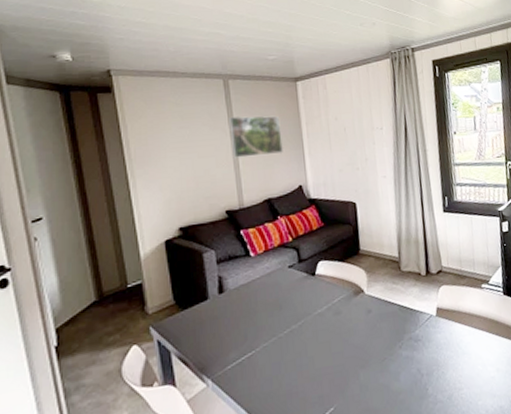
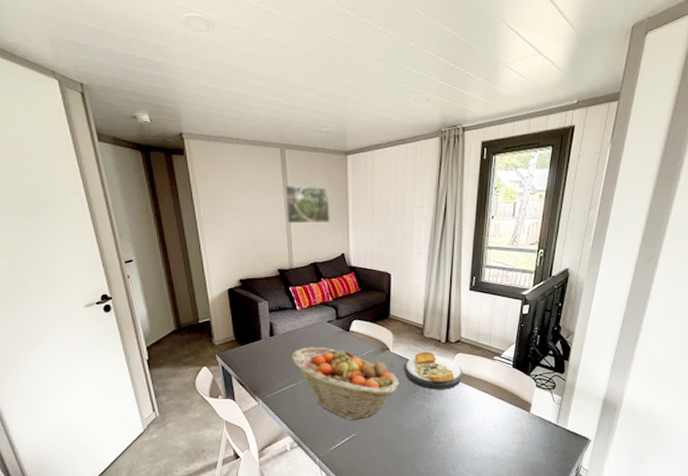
fruit basket: none [247,298,380,390] -> present [292,347,399,420]
plate: none [383,288,452,335] -> present [404,351,463,390]

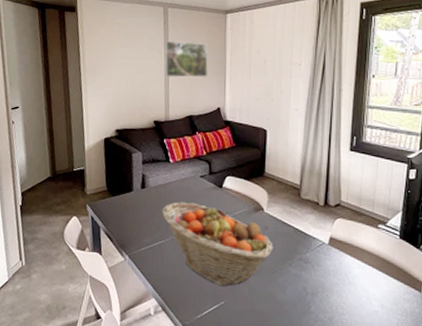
plate: present [404,351,463,390] -> none [279,214,344,259]

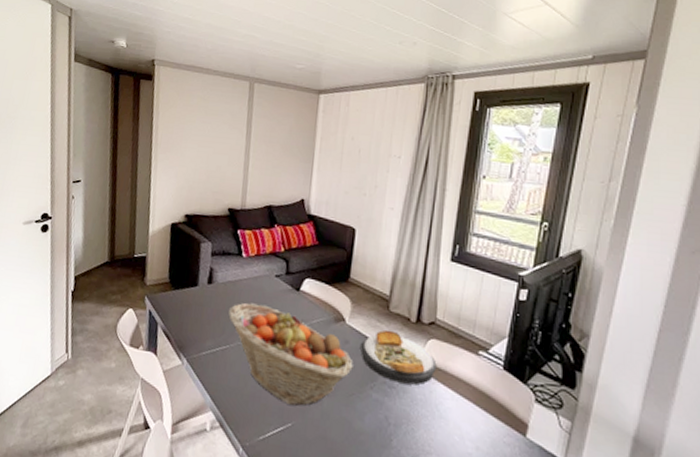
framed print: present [163,41,209,78] -> none [244,120,296,164]
plate: none [279,214,344,259] -> present [360,329,437,385]

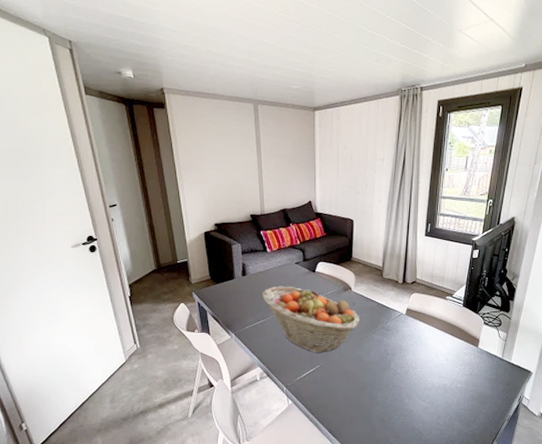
plate: present [360,329,437,385] -> none [364,291,418,326]

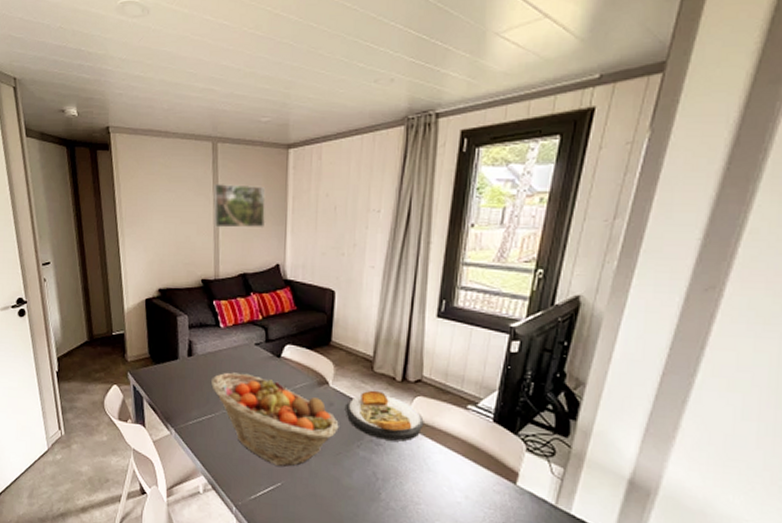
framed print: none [256,138,300,173] -> present [212,184,266,229]
plate: none [364,291,418,326] -> present [346,390,424,442]

